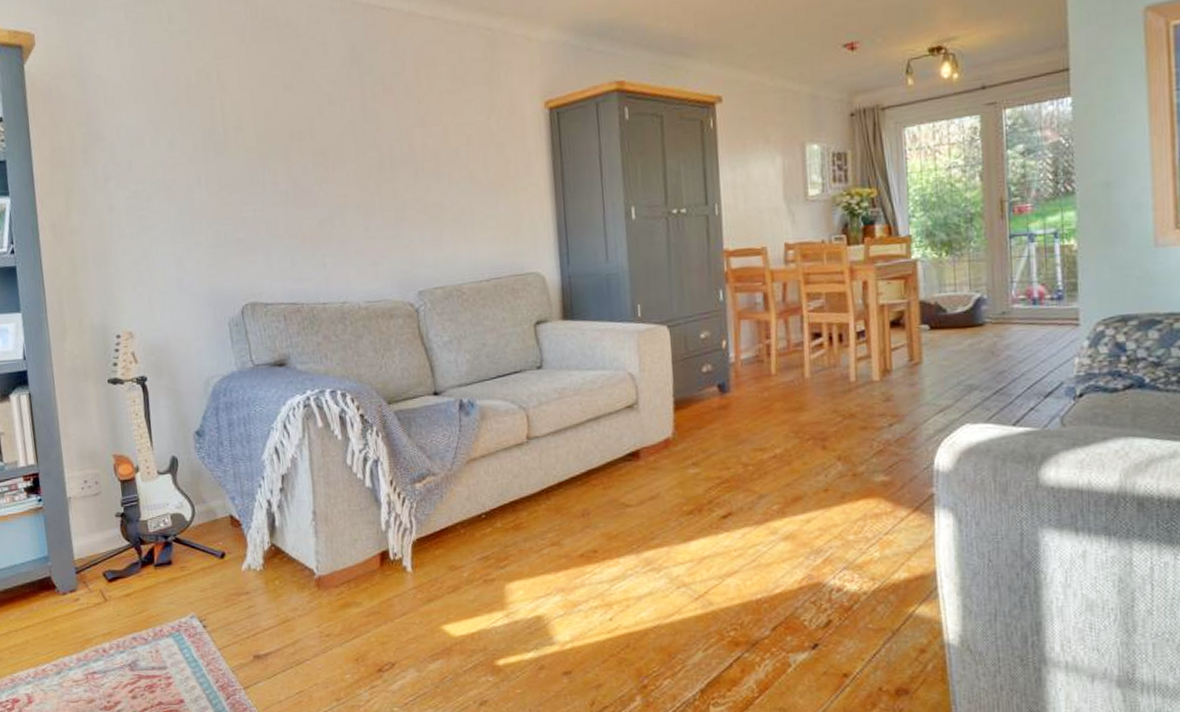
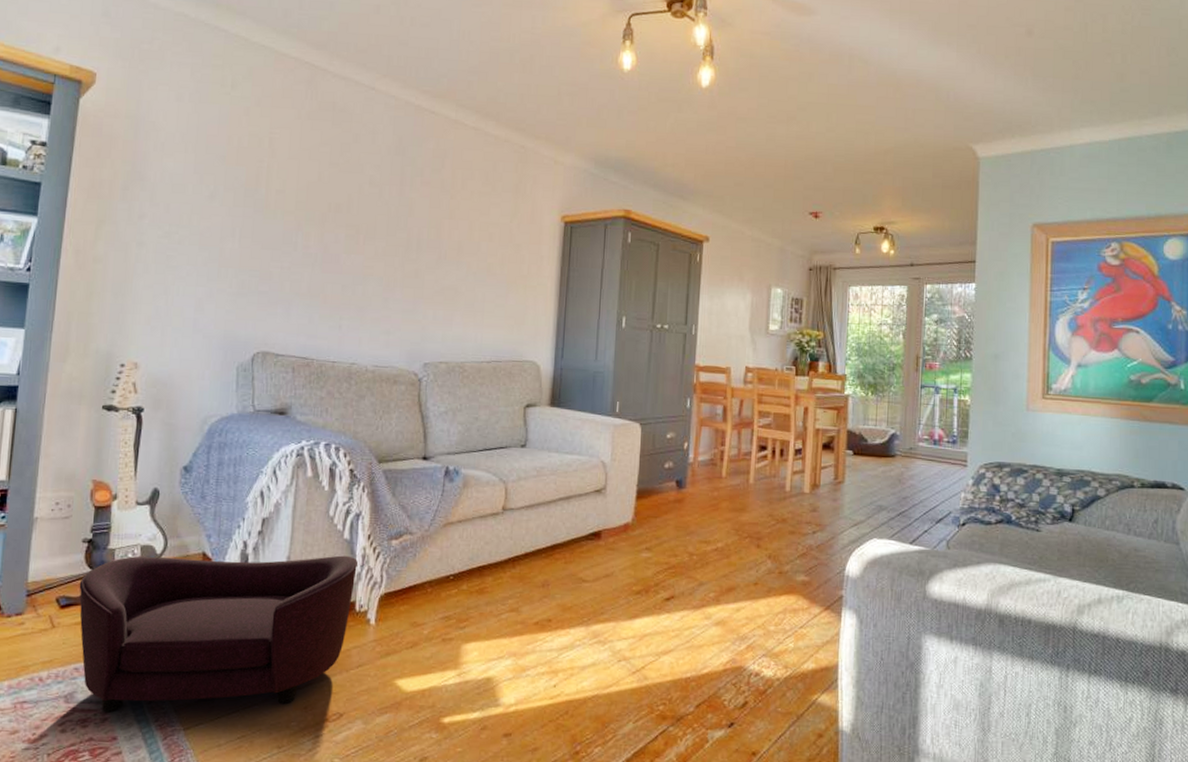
dog bed: none [121,504,385,678] -> present [79,555,359,713]

